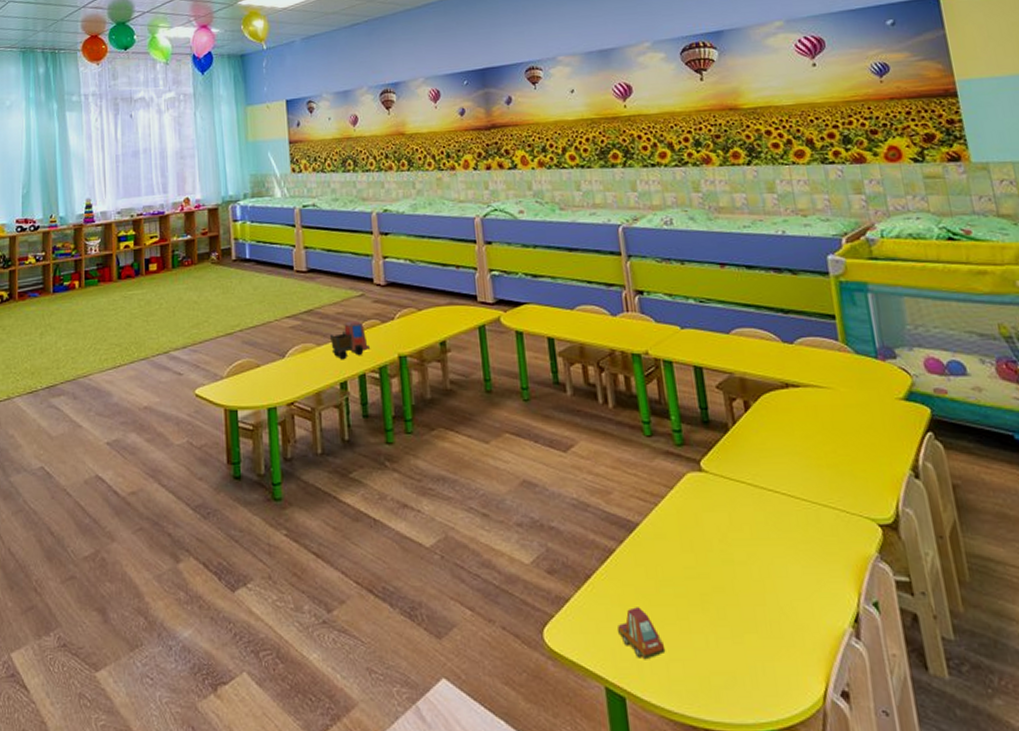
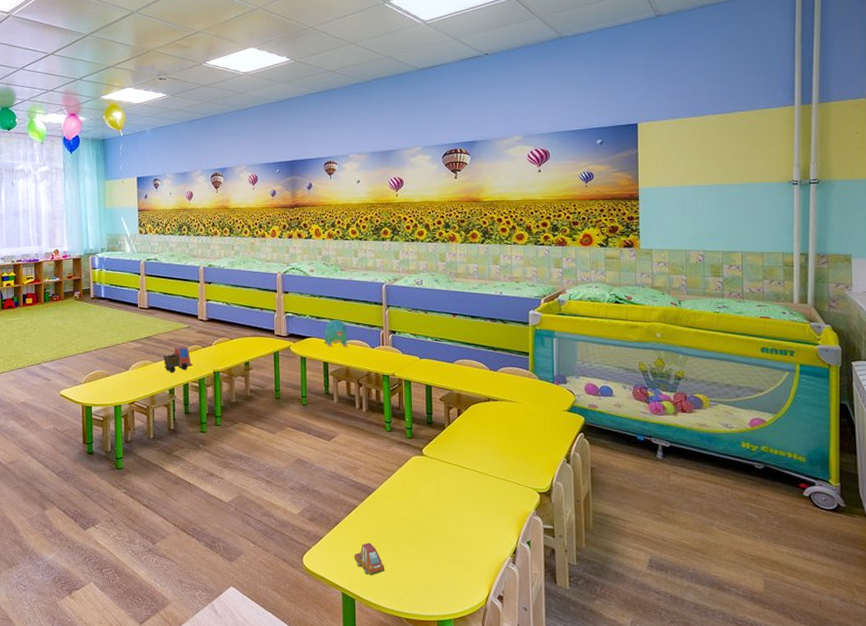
toy animal: none [545,278,579,317] -> present [323,320,347,347]

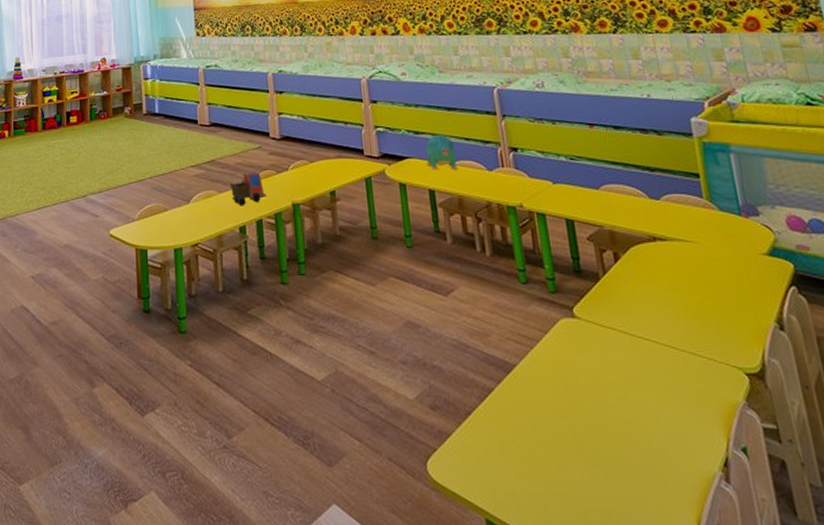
toy car: present [353,543,385,576] -> none [496,444,543,495]

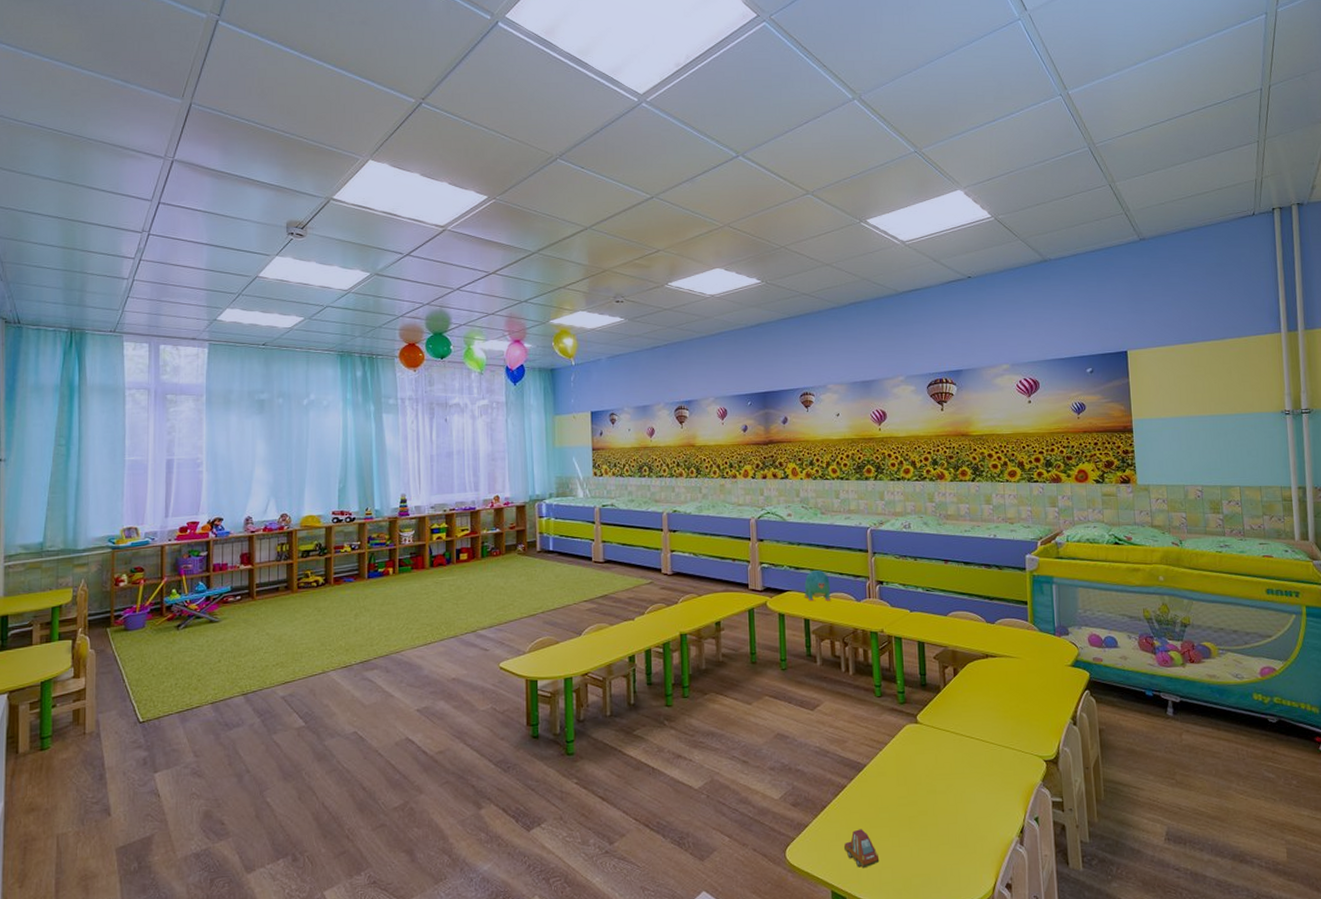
toy truck: present [230,171,267,206] -> none [622,604,657,637]
toy car: none [496,444,543,495] -> present [843,829,880,869]

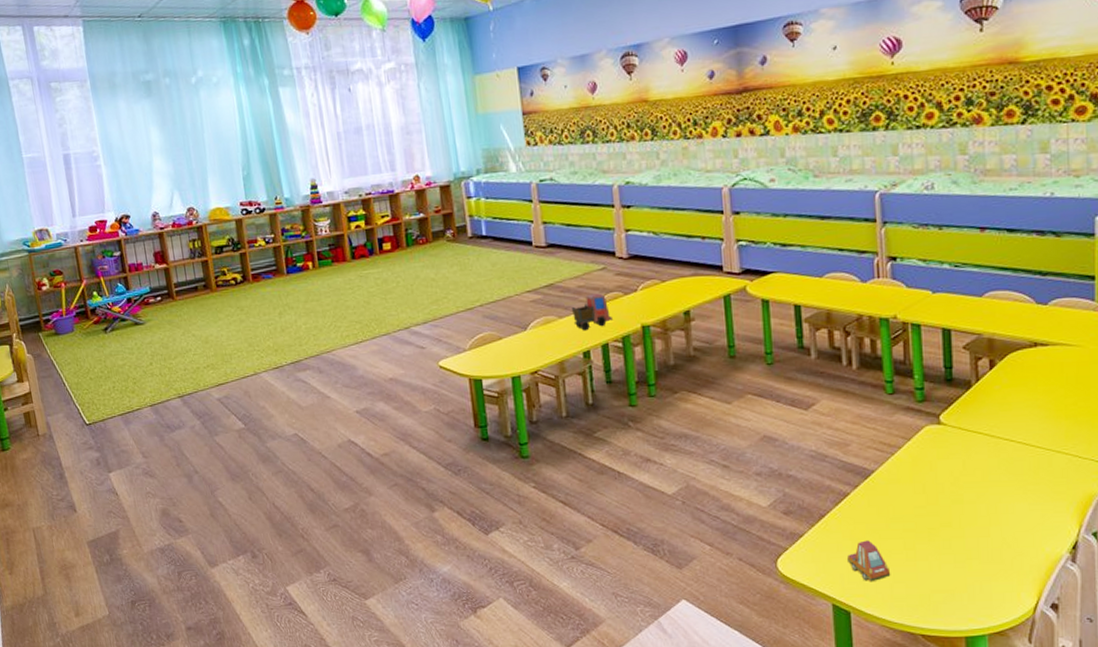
toy truck: none [622,604,657,637] -> present [572,293,614,331]
toy animal: present [804,570,831,602] -> none [793,246,827,285]

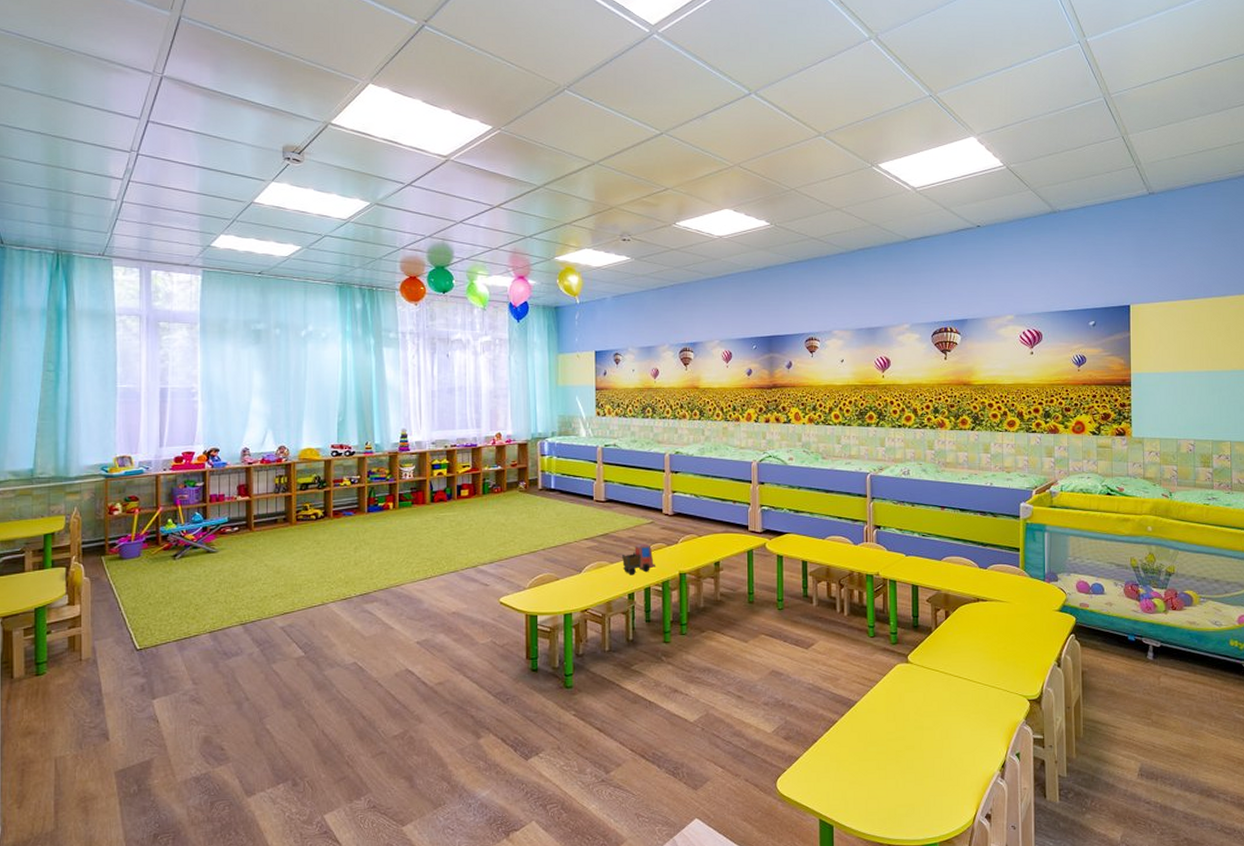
toy car: present [846,540,891,582] -> none [832,762,867,799]

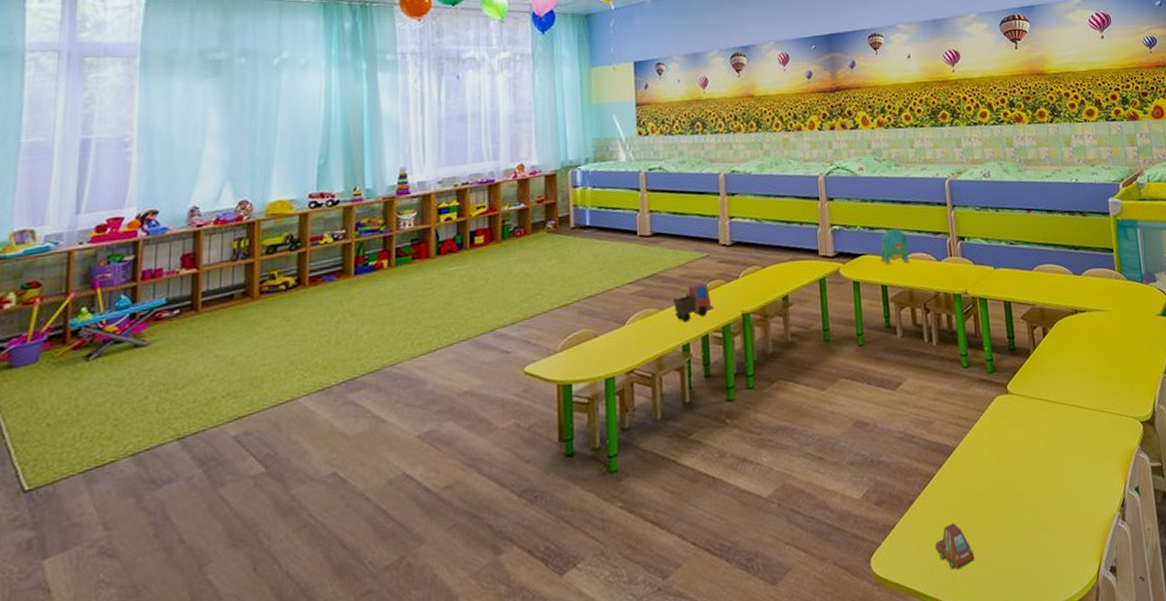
toy animal: none [802,514,828,544] -> present [880,229,909,265]
toy car: none [832,762,867,799] -> present [934,523,975,570]

